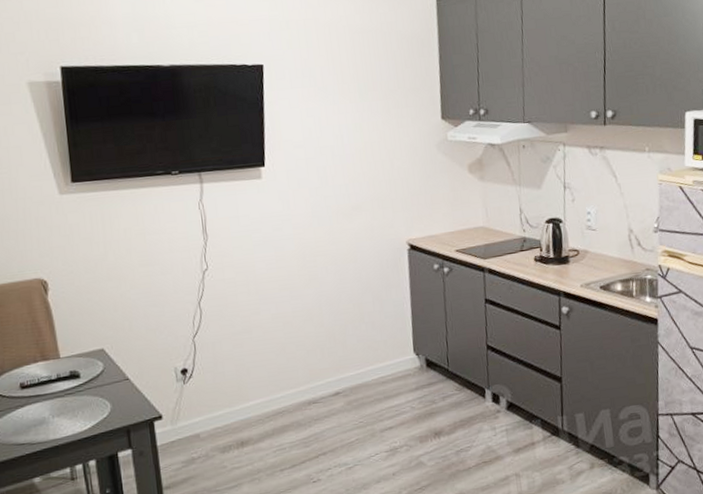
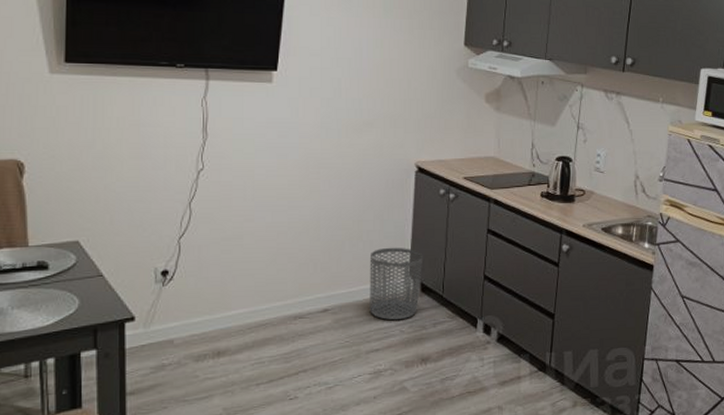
waste bin: none [373,325,426,398] -> present [369,247,424,321]

